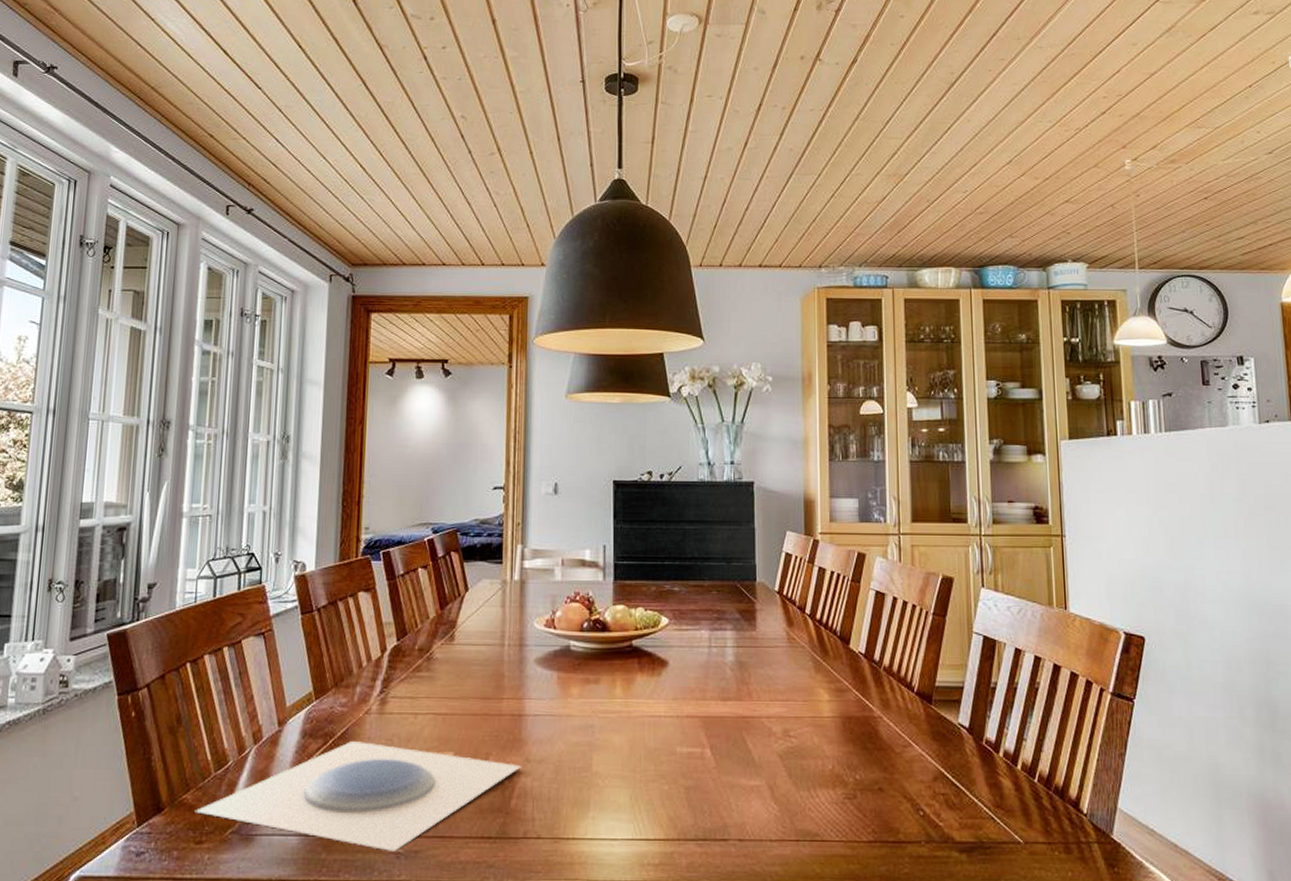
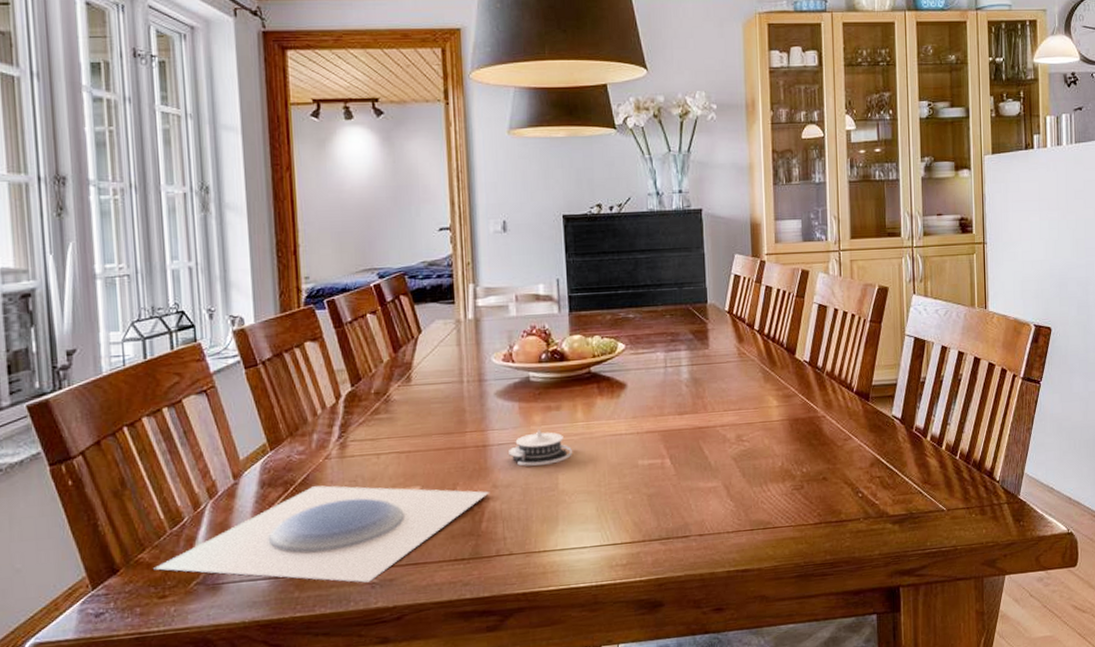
architectural model: none [544,702,608,742] -> present [509,428,572,466]

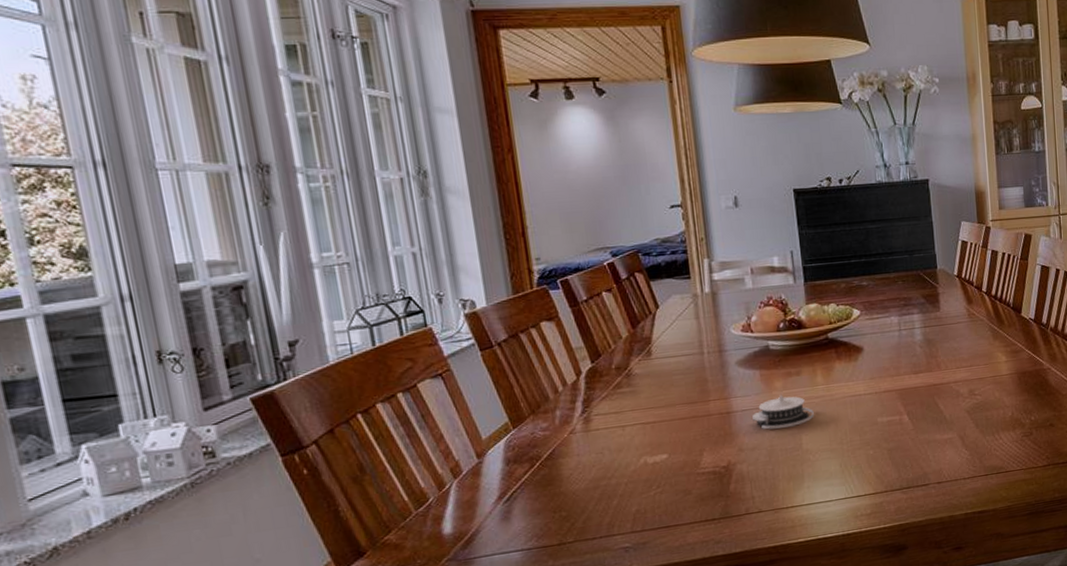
plate: present [153,485,490,583] -> none [401,455,737,550]

